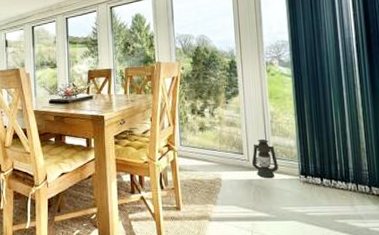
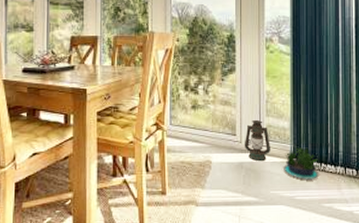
potted plant: none [293,164,332,196] -> present [284,147,322,180]

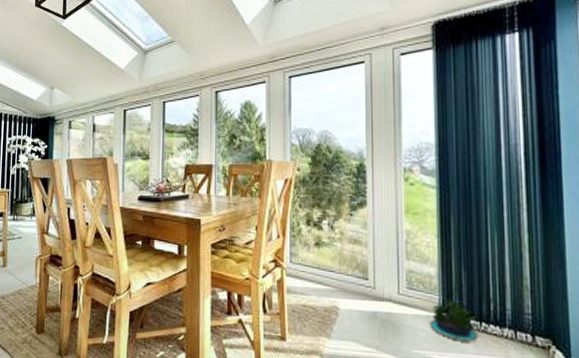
lantern: present [244,119,270,162] -> none [378,262,412,313]

